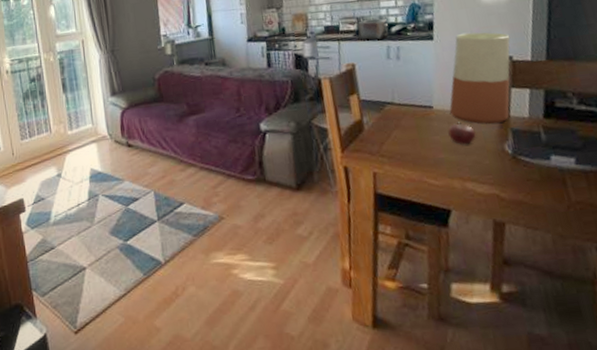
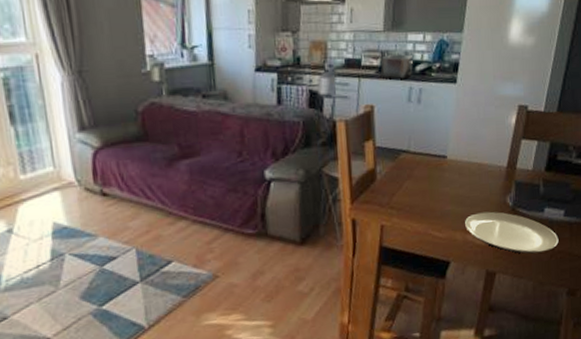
fruit: present [448,122,476,144] -> none [458,173,483,196]
vase: present [449,32,511,125] -> none [461,77,529,176]
plate: none [461,159,575,204] -> present [465,211,559,254]

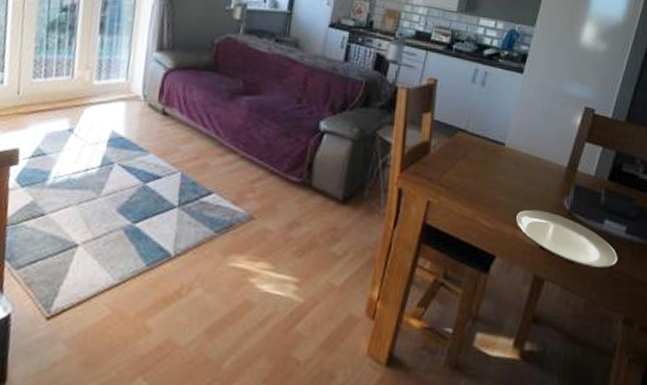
toaster: present [381,54,414,79] -> none [449,34,483,60]

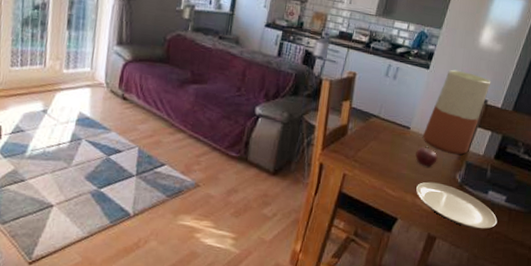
fruit: none [513,165,540,191] -> present [415,146,438,167]
vase: none [520,73,598,176] -> present [422,69,491,155]

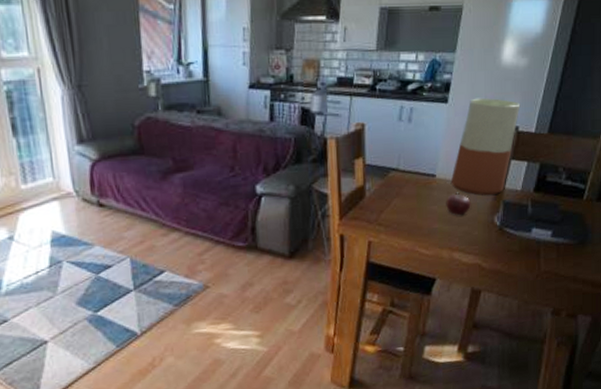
plate: present [416,181,497,230] -> none [452,230,545,273]

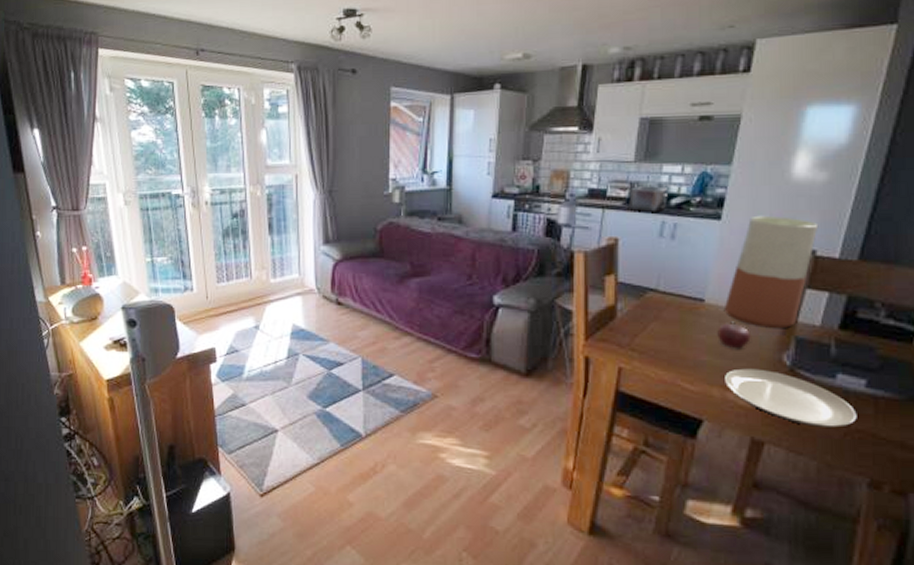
toaster: none [373,73,406,98] -> present [629,186,669,212]
plate: none [452,230,545,273] -> present [725,368,857,428]

